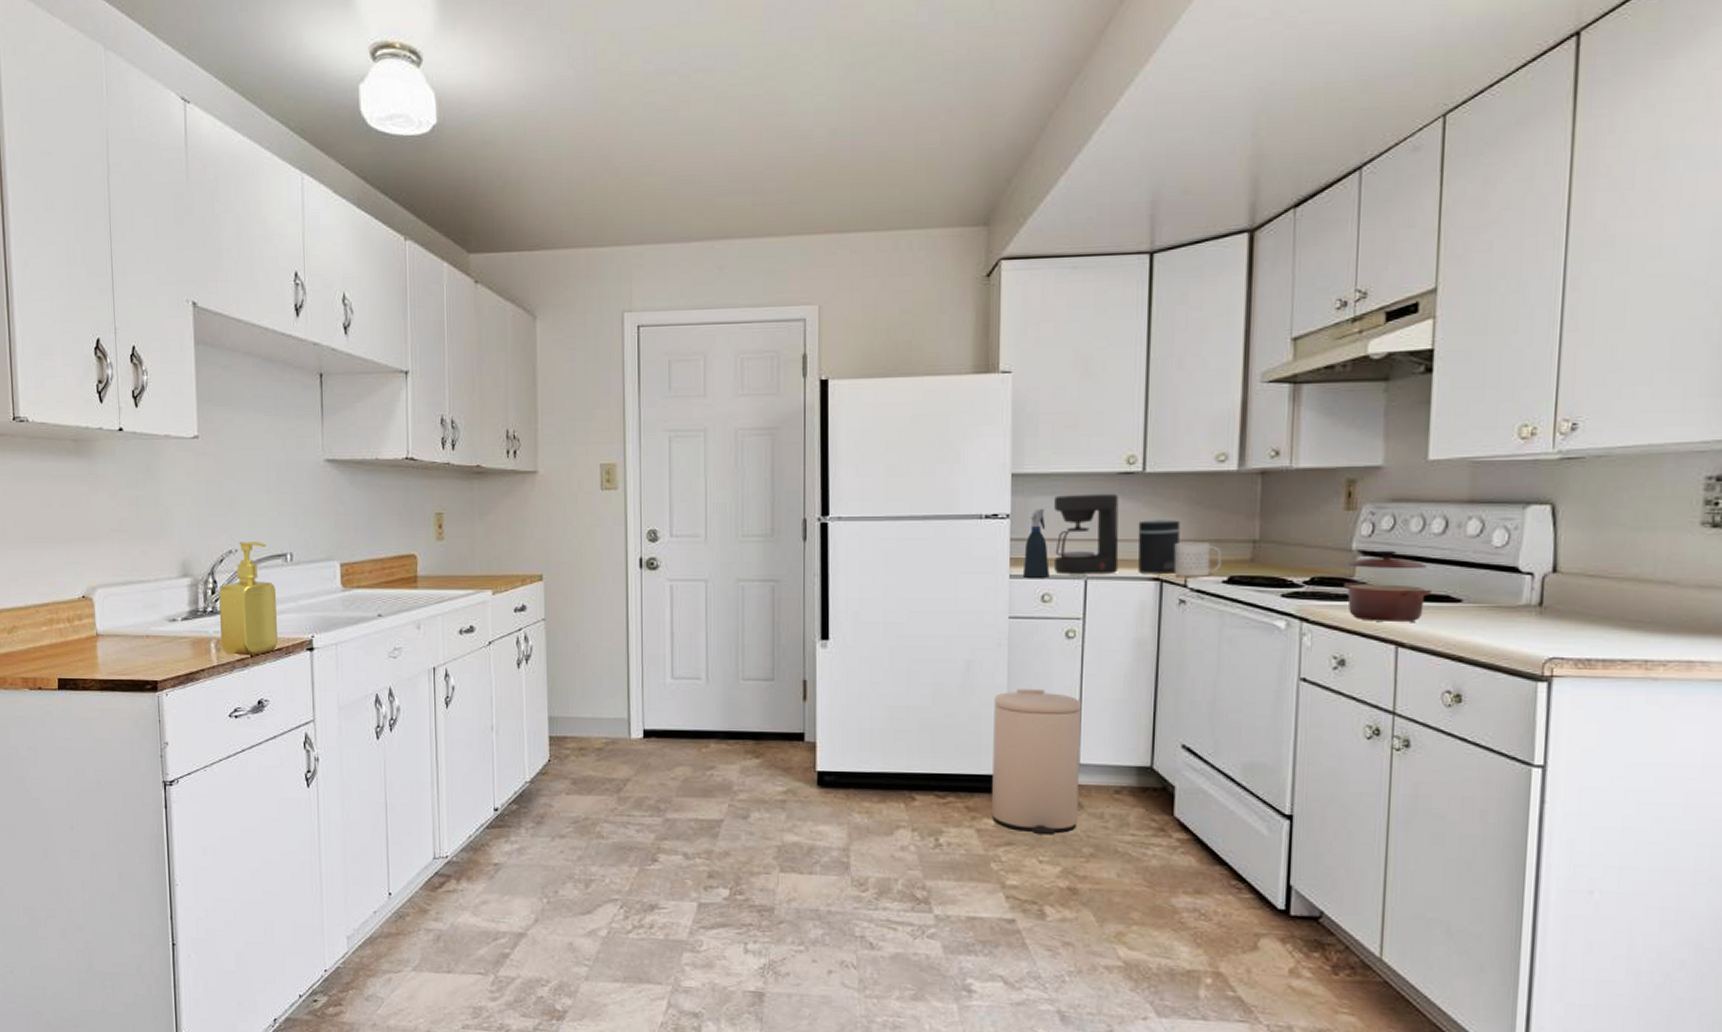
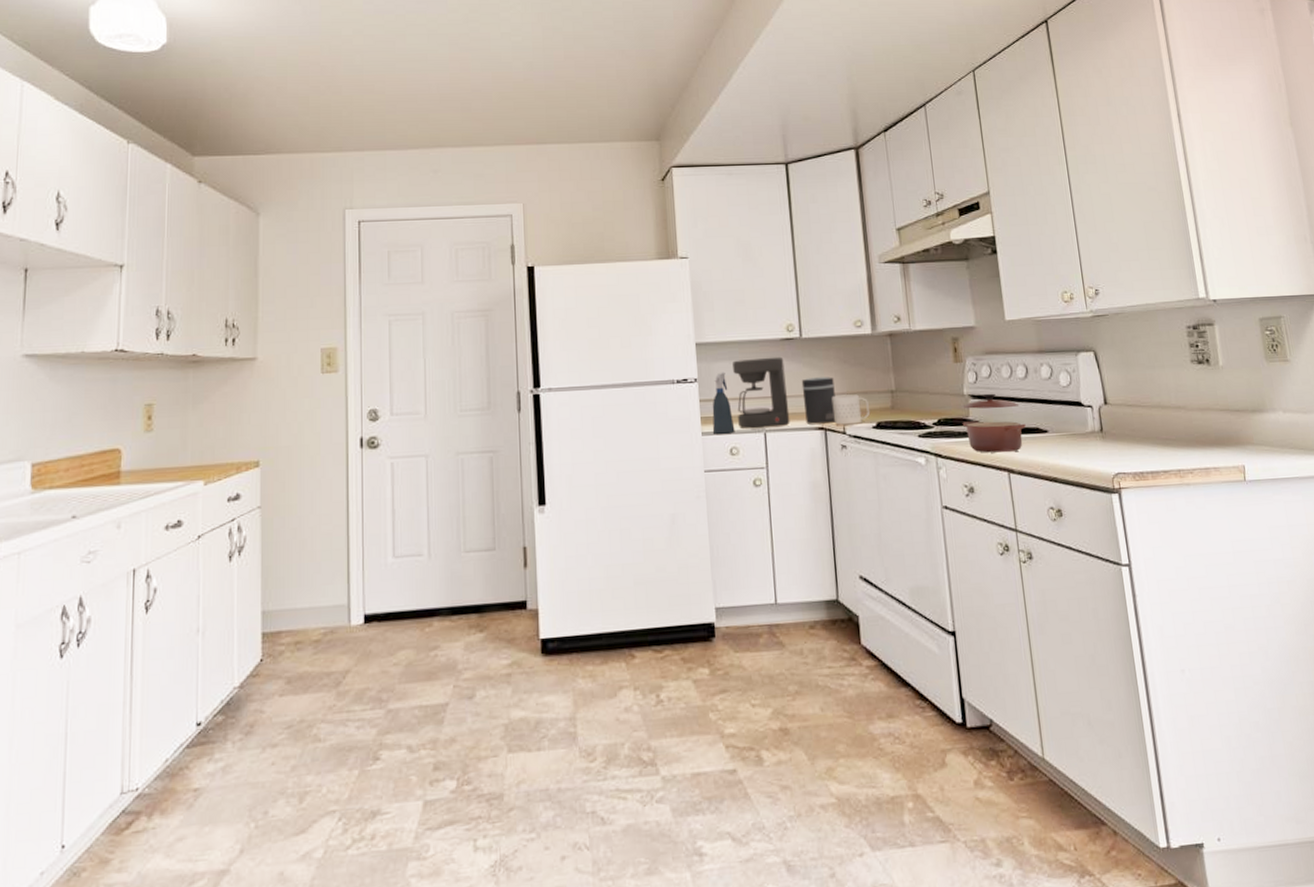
pedal bin: present [992,689,1082,836] -> none [698,536,781,679]

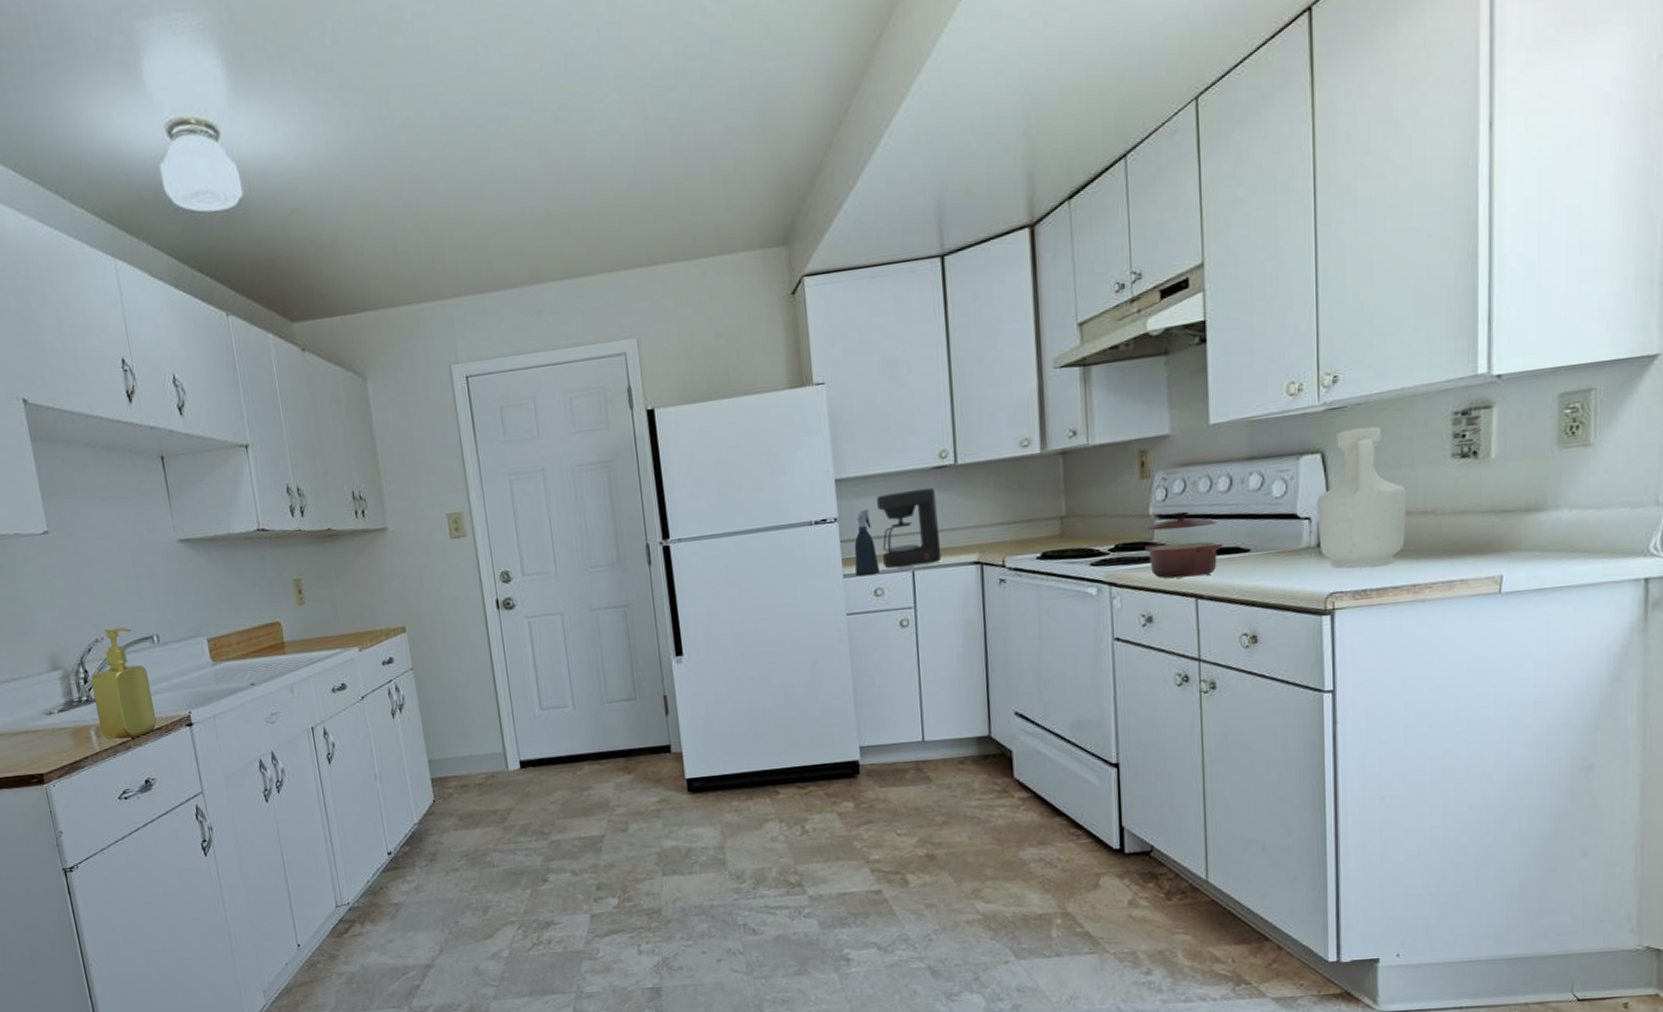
cylinder: present [801,377,836,424] -> none [955,505,995,559]
mug: present [831,394,871,425] -> none [990,523,1035,558]
ceramic jug: none [1095,333,1167,453] -> present [1316,426,1407,569]

